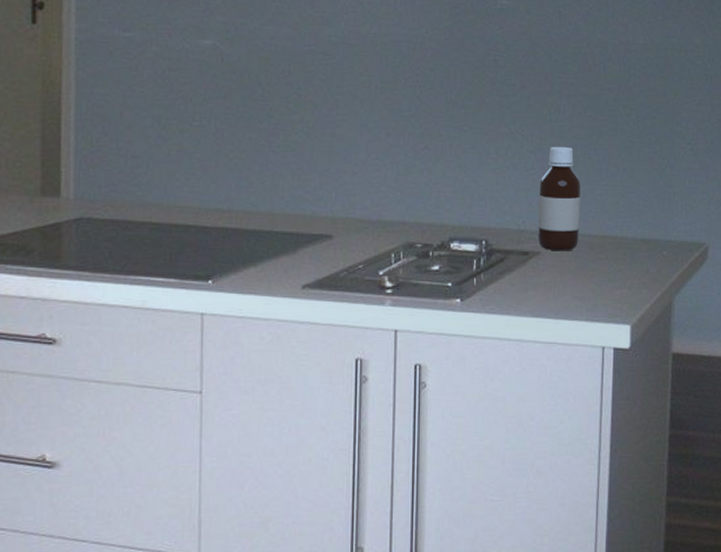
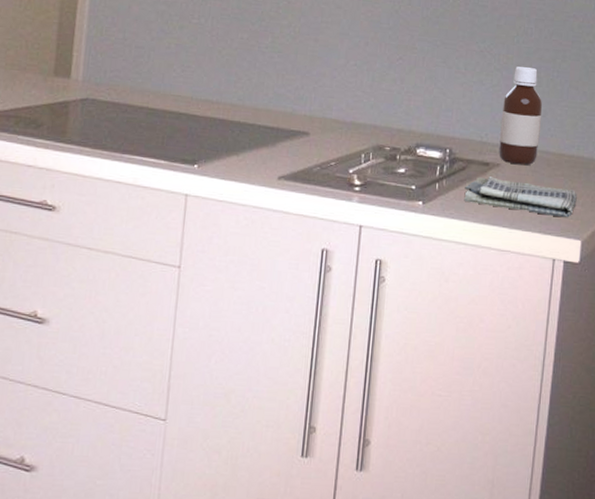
dish towel: none [504,265,623,302] -> present [464,175,577,217]

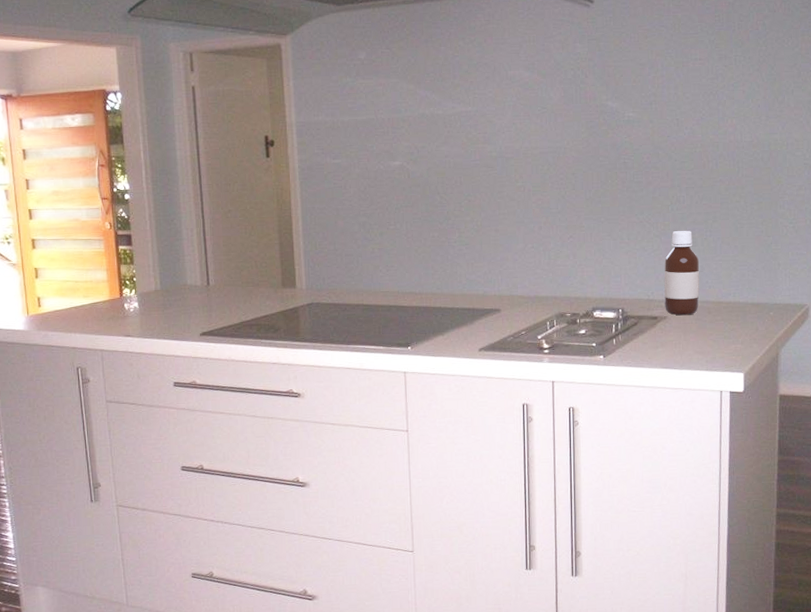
dish towel: present [464,175,577,217] -> none [638,327,737,355]

